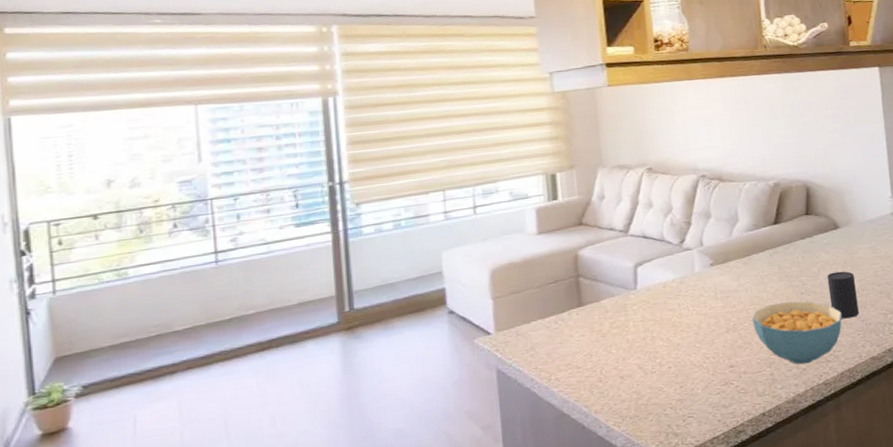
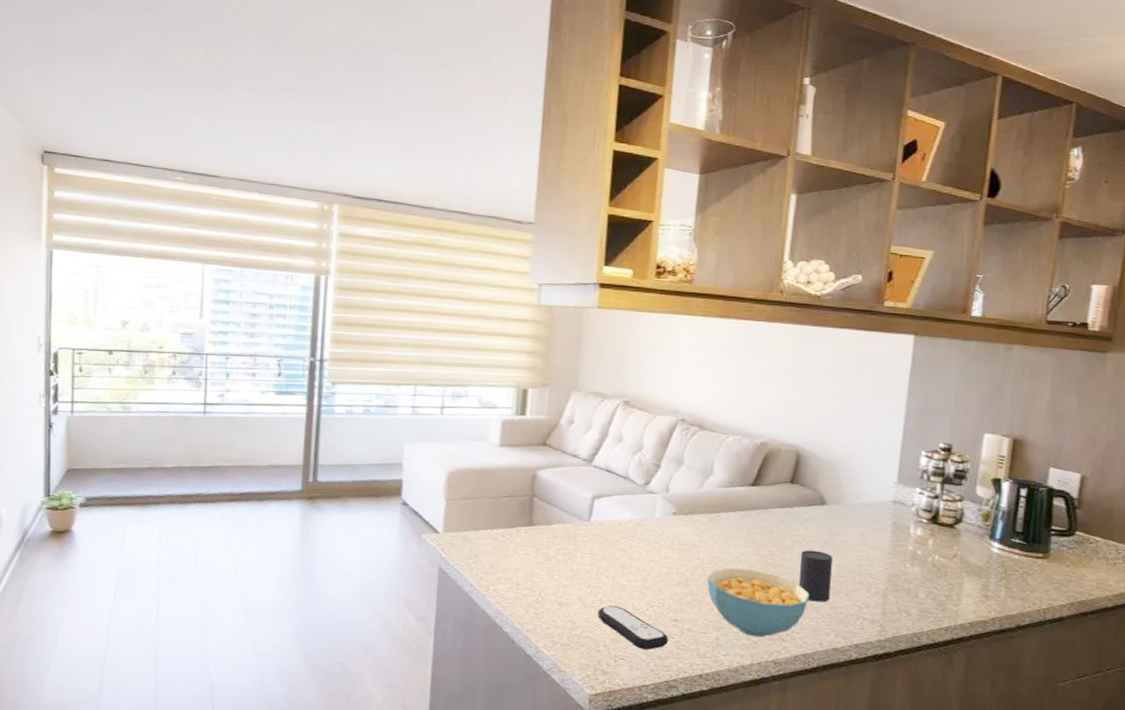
remote control: none [659,365,729,402] -> present [598,605,668,650]

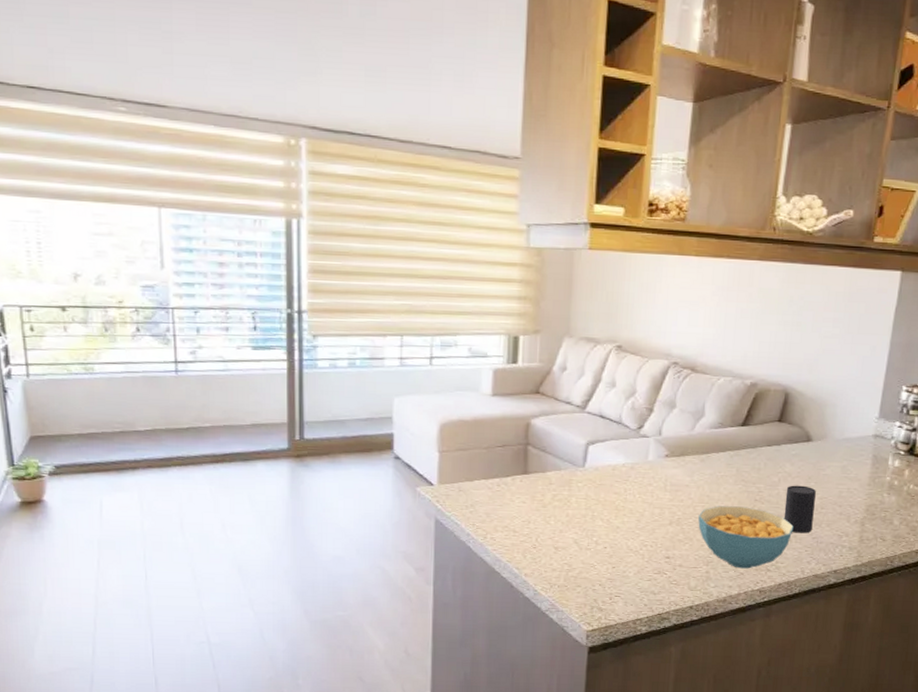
remote control: present [598,605,668,650] -> none [593,547,661,586]

